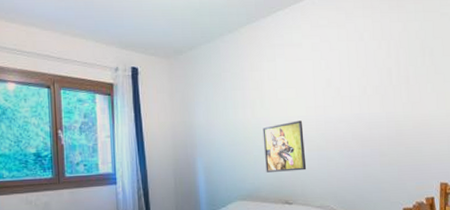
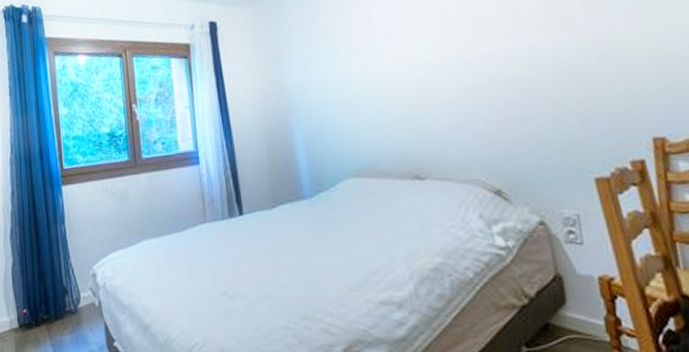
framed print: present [262,120,307,173] -> none [375,65,441,139]

